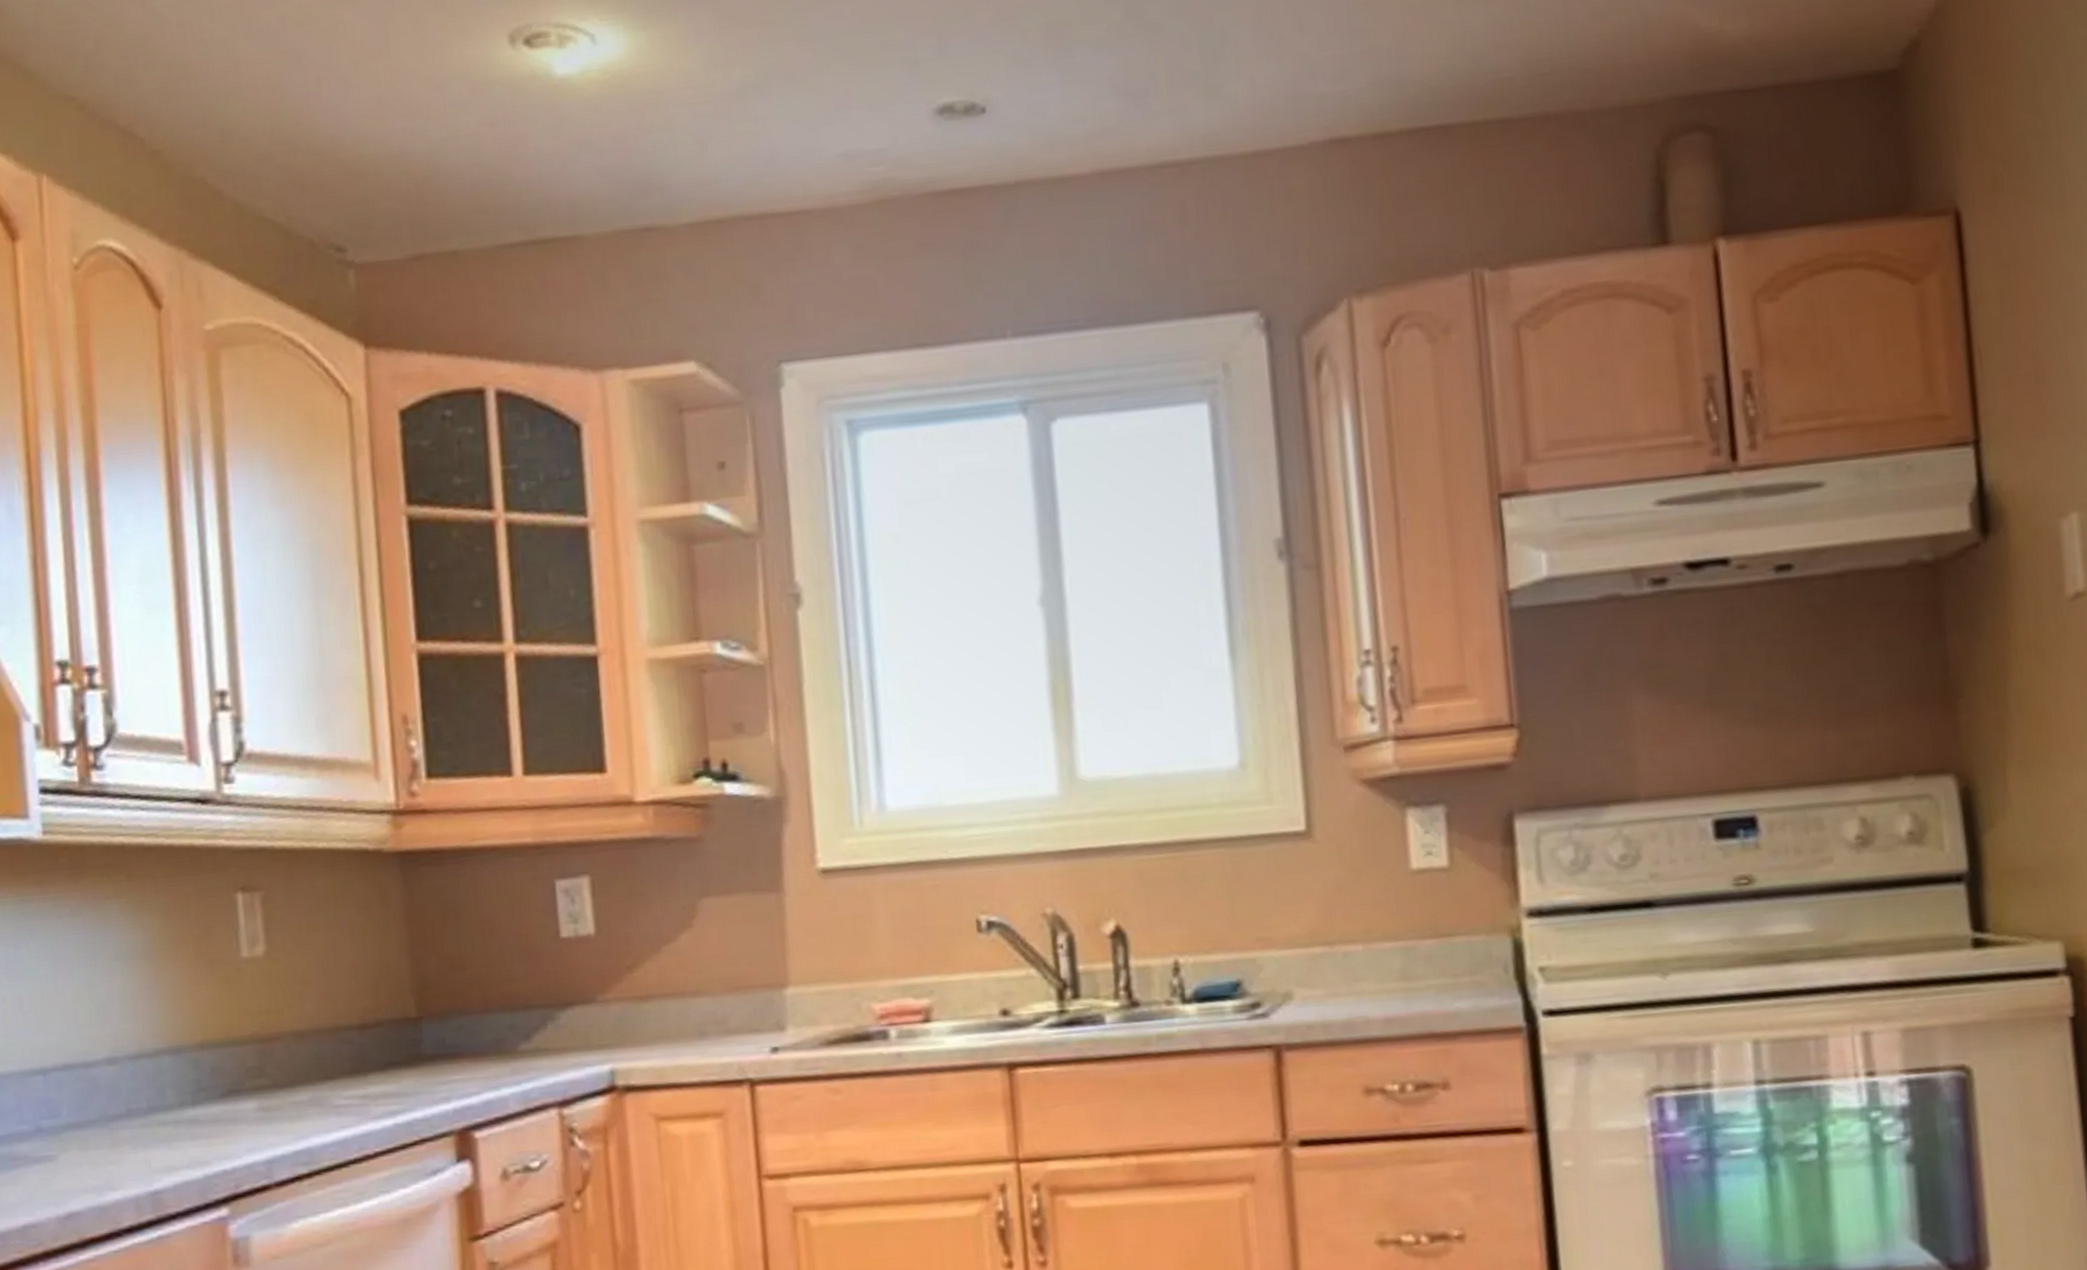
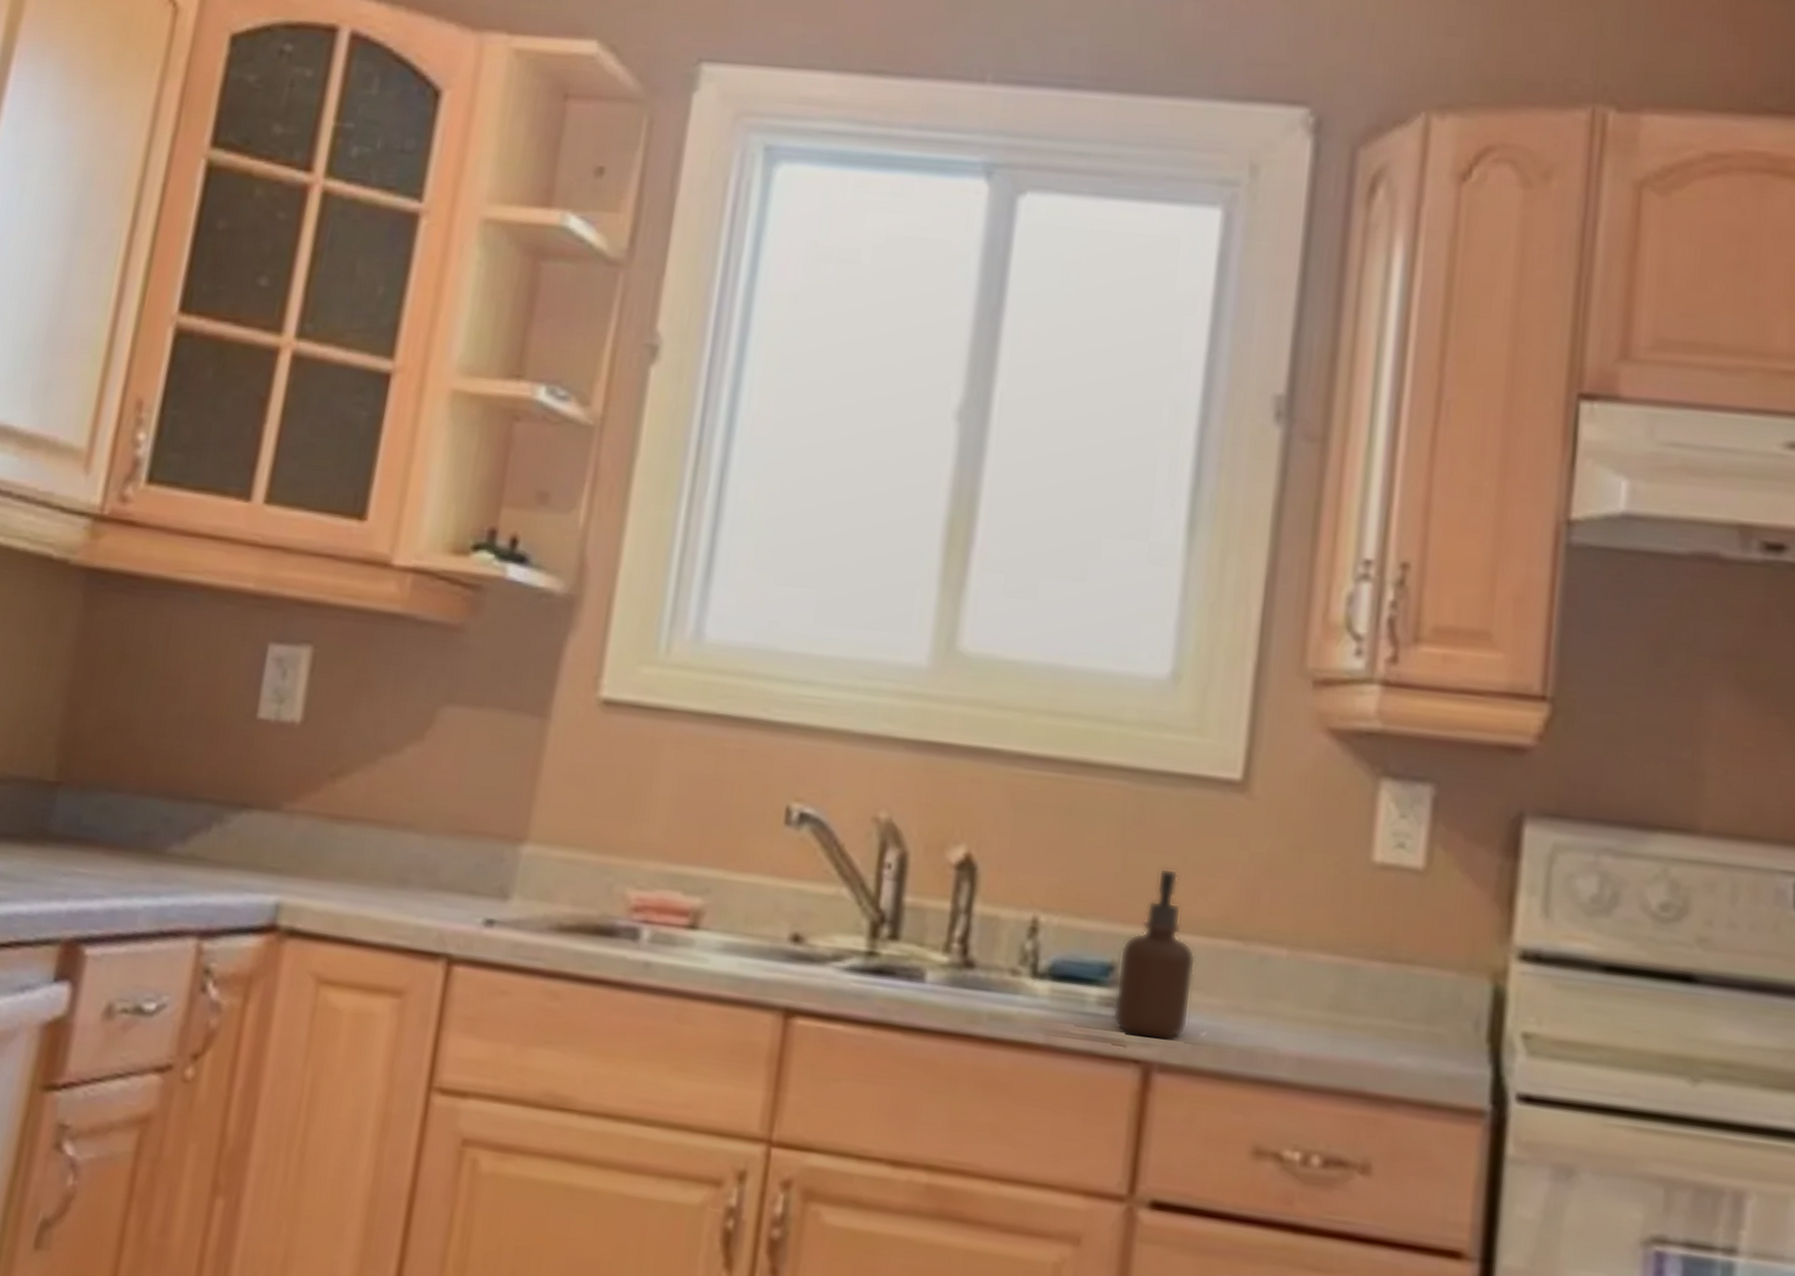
soap dispenser: none [1242,904,1301,1030] -> present [1112,867,1196,1041]

